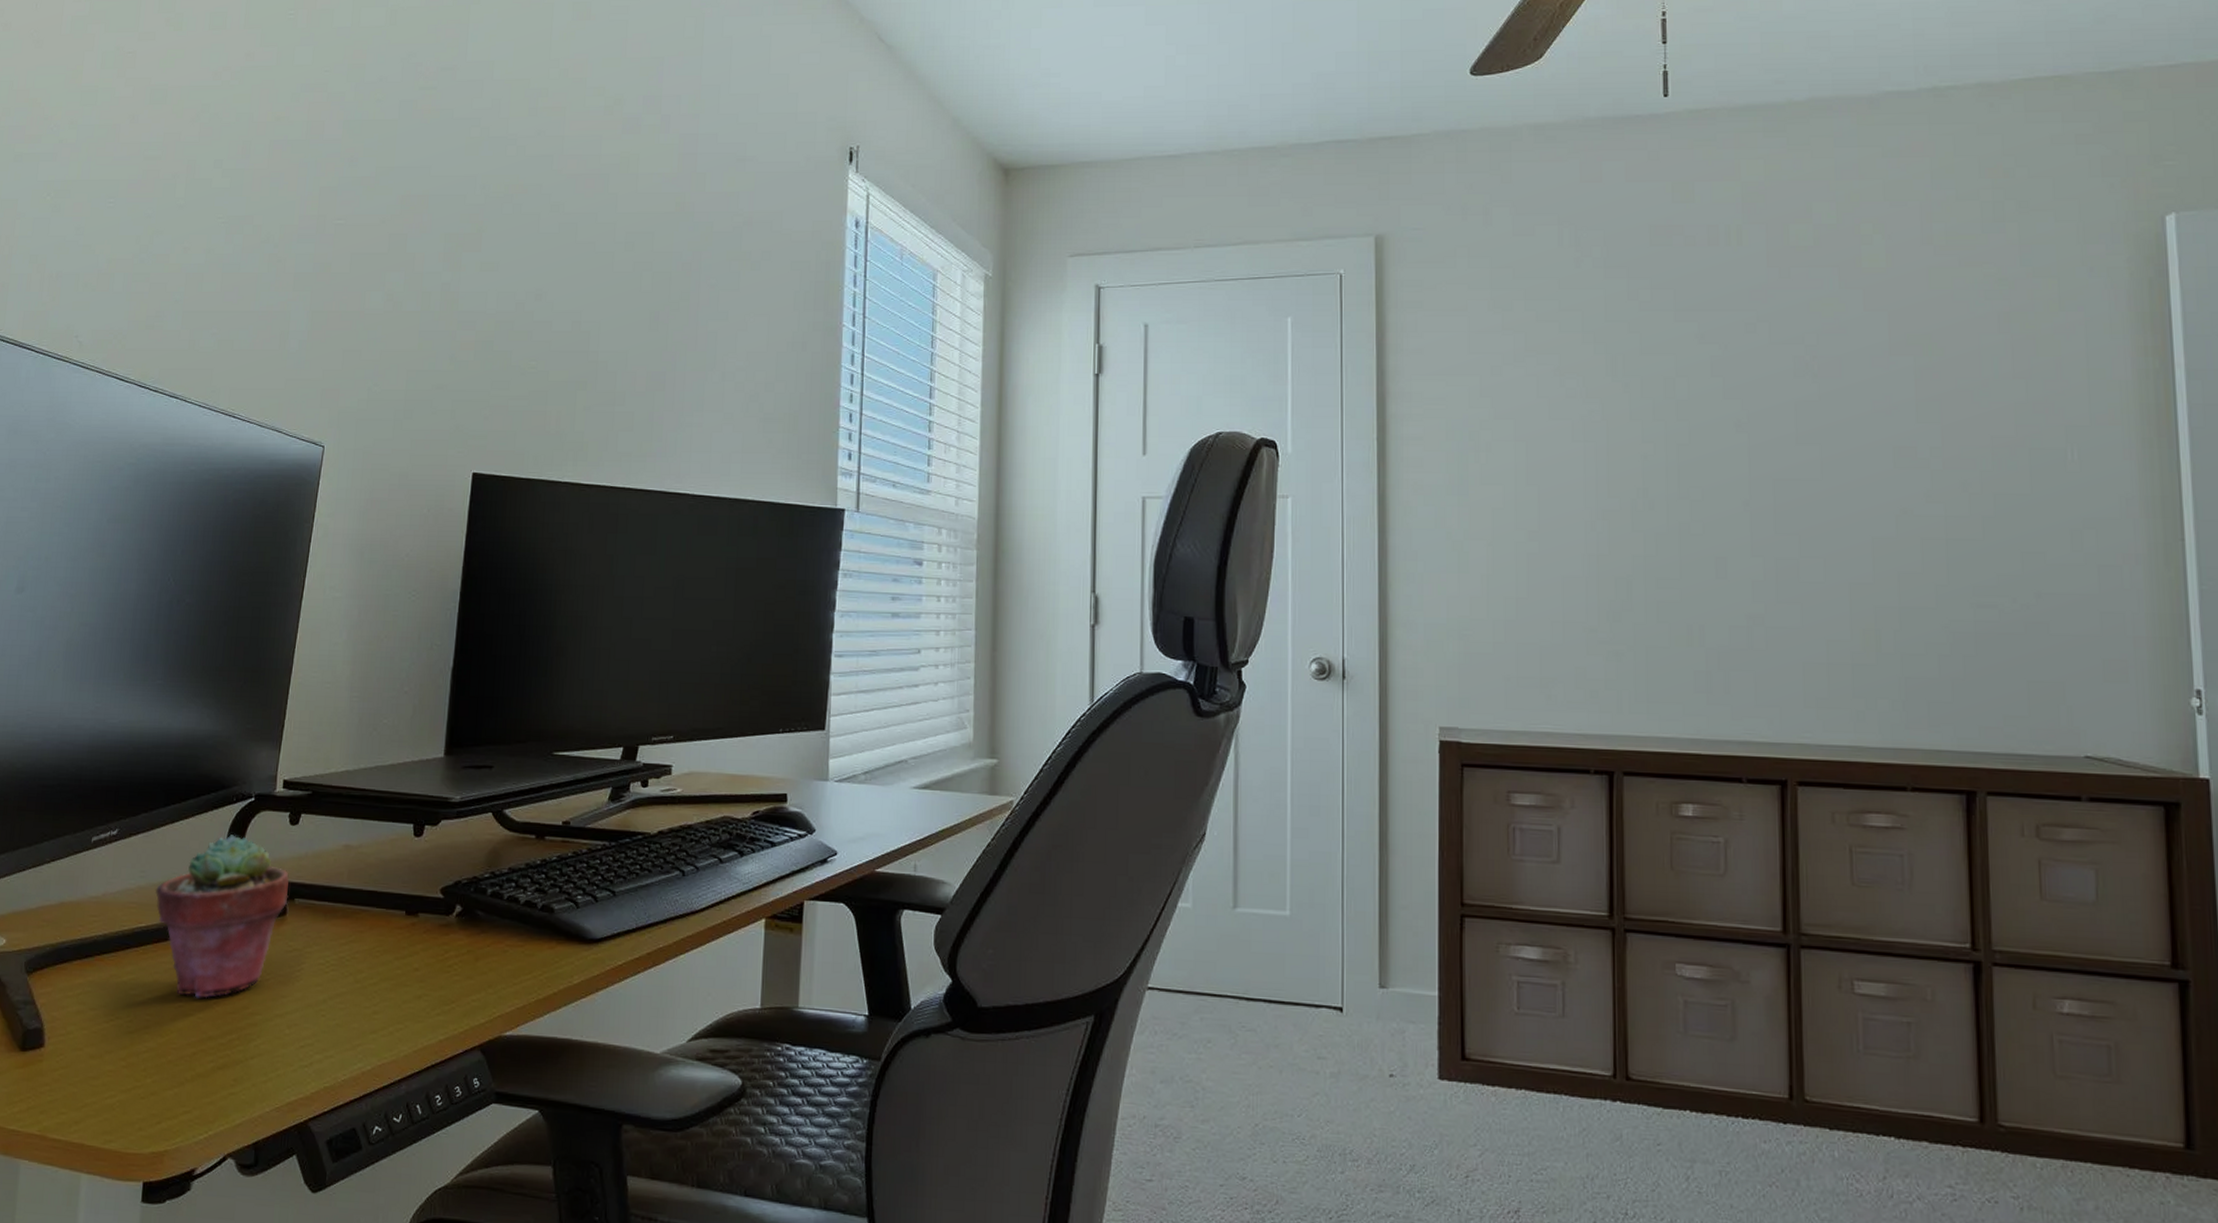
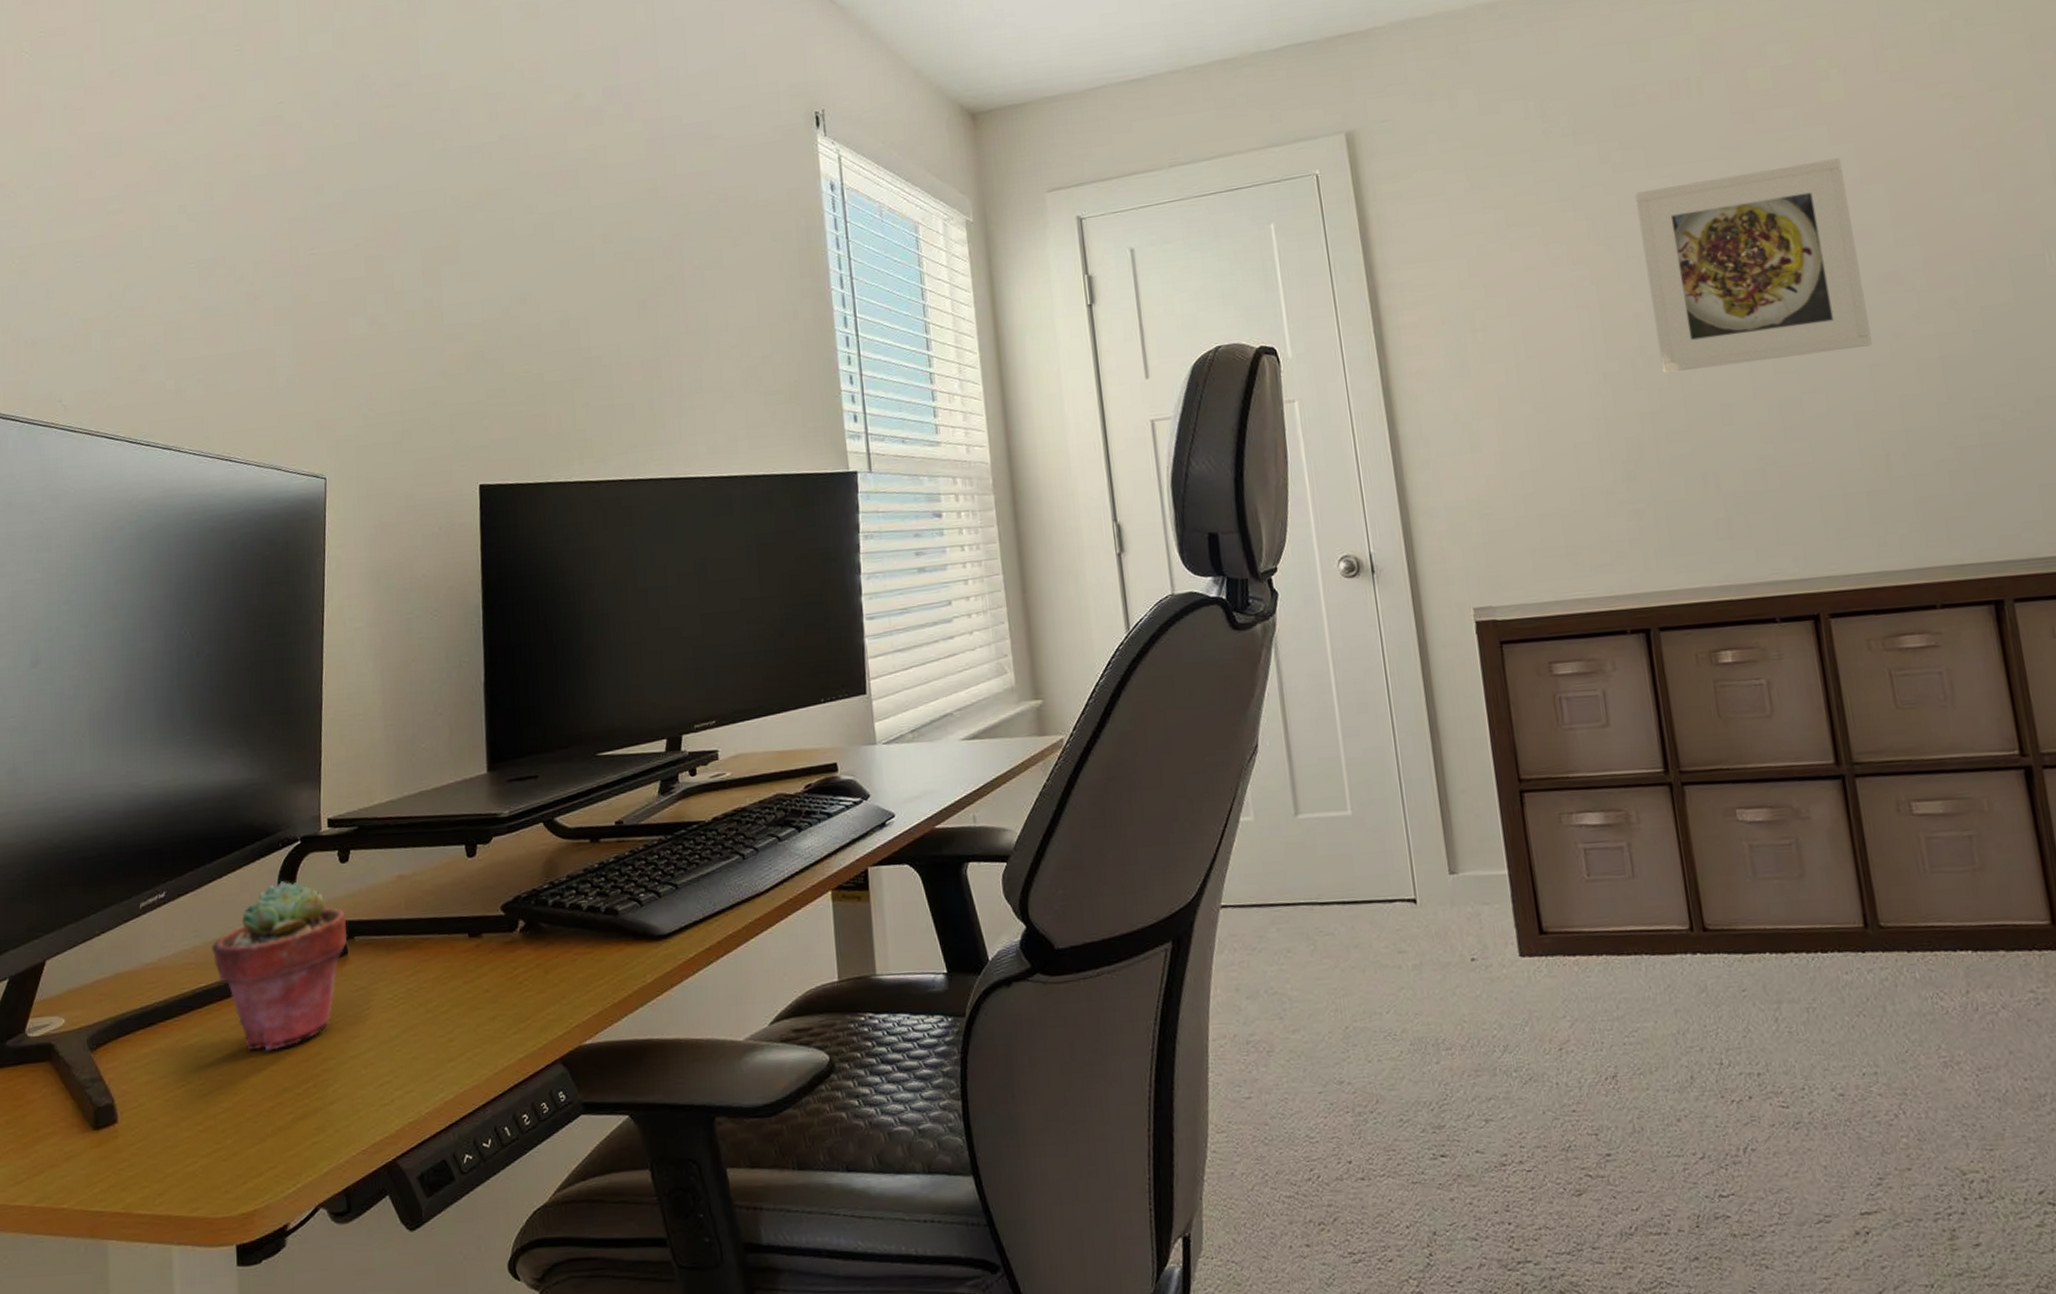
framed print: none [1658,325,1878,519] -> present [1635,158,1872,374]

